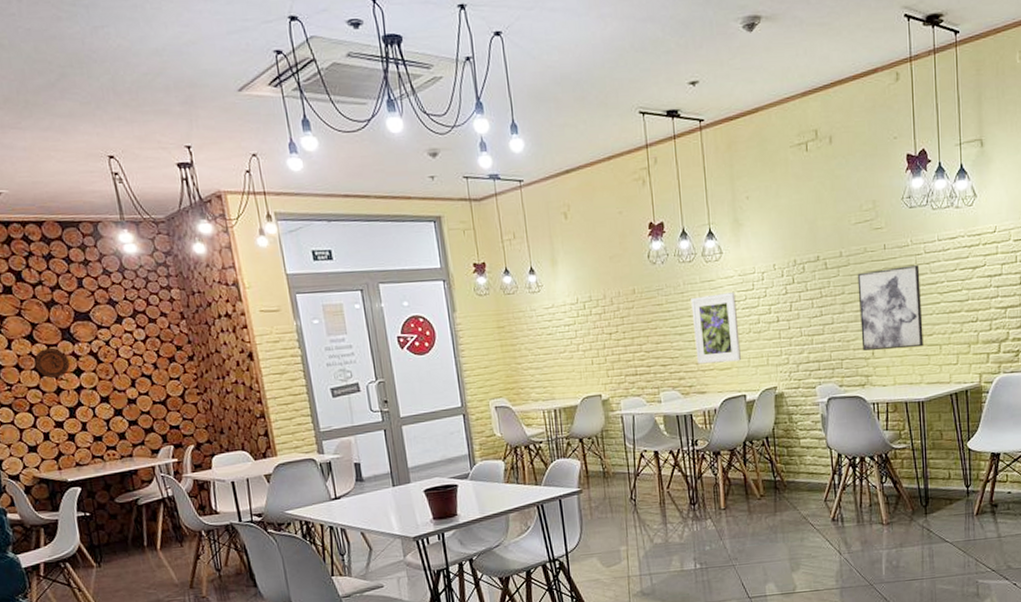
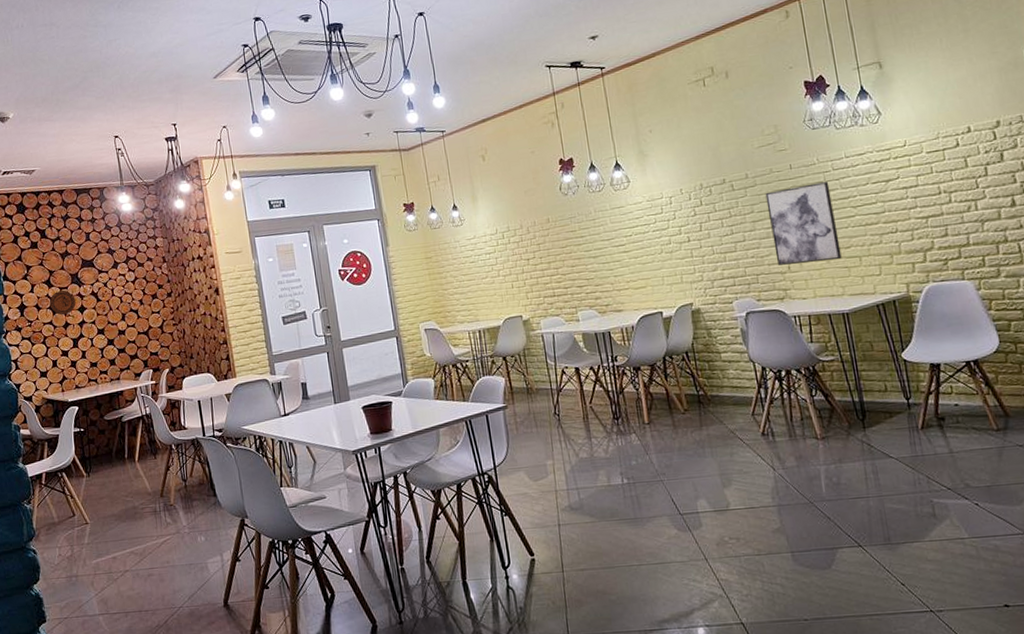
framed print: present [691,292,741,365] -> none [602,216,655,285]

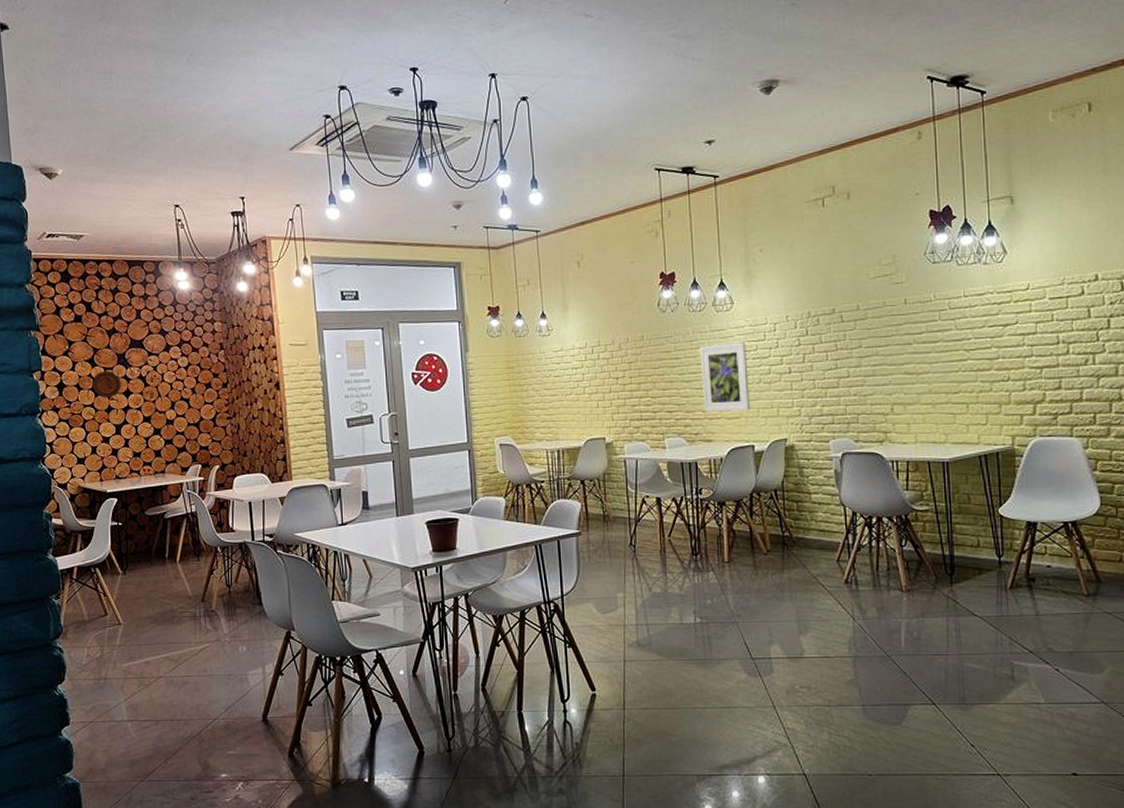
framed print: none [602,216,655,285] -> present [700,342,750,412]
wall art: present [765,181,842,265] -> none [875,321,948,406]

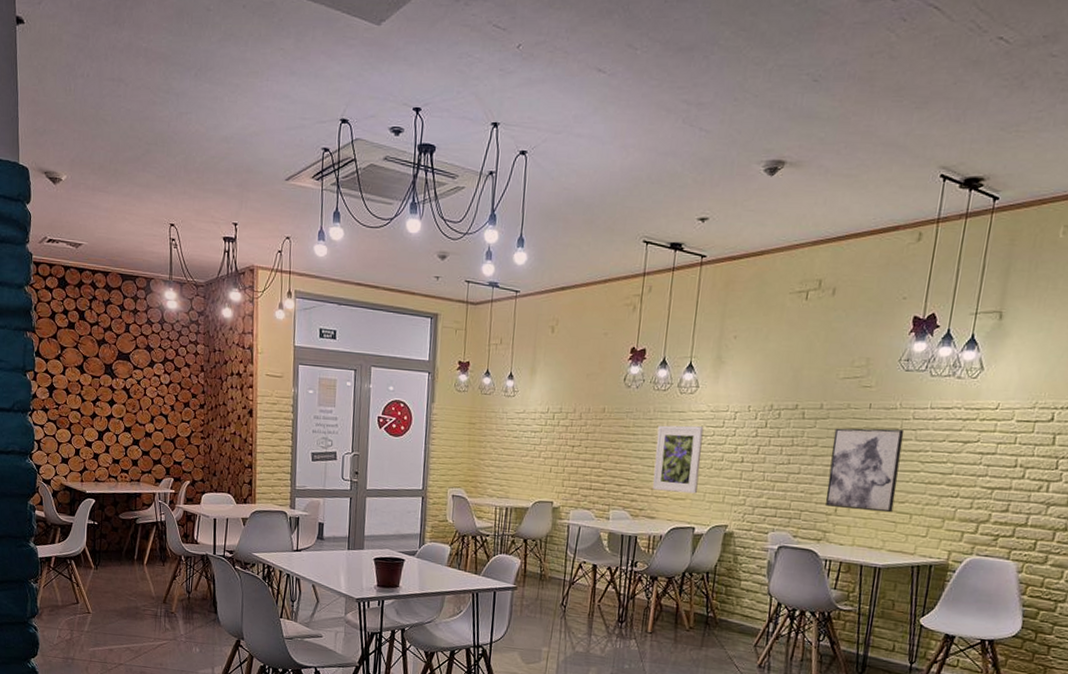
decorative plate: present [91,371,121,398] -> none [79,379,106,405]
wall art: none [875,321,948,406] -> present [825,428,905,513]

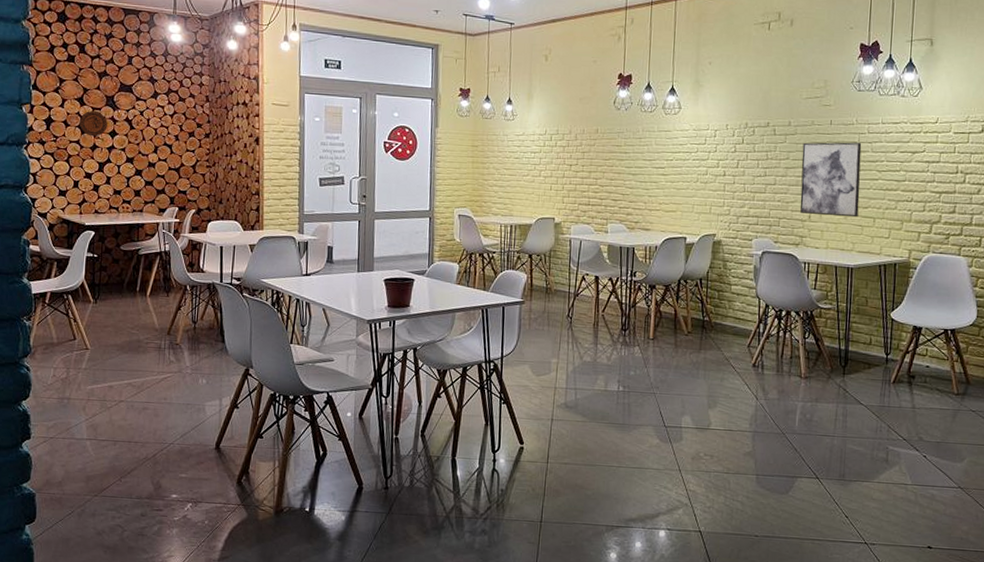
decorative plate: none [79,379,106,405] -> present [79,111,108,137]
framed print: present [652,425,704,494] -> none [645,143,688,206]

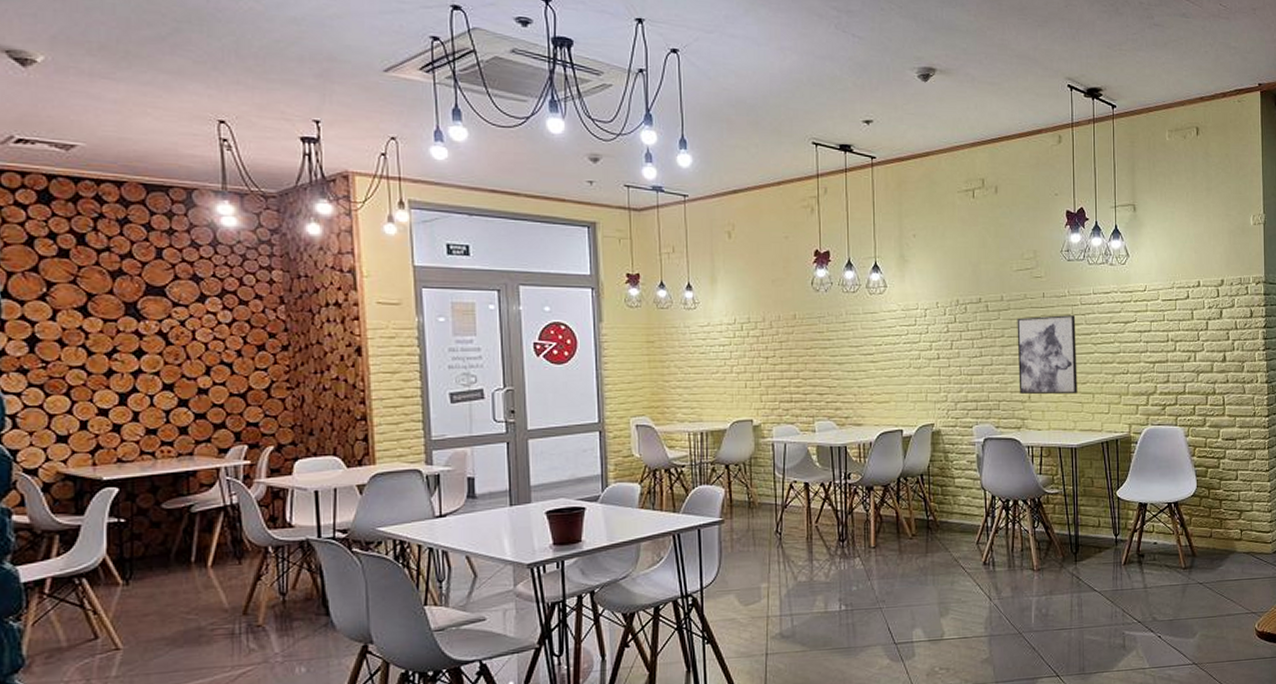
decorative plate: present [79,111,108,137] -> none [82,324,129,359]

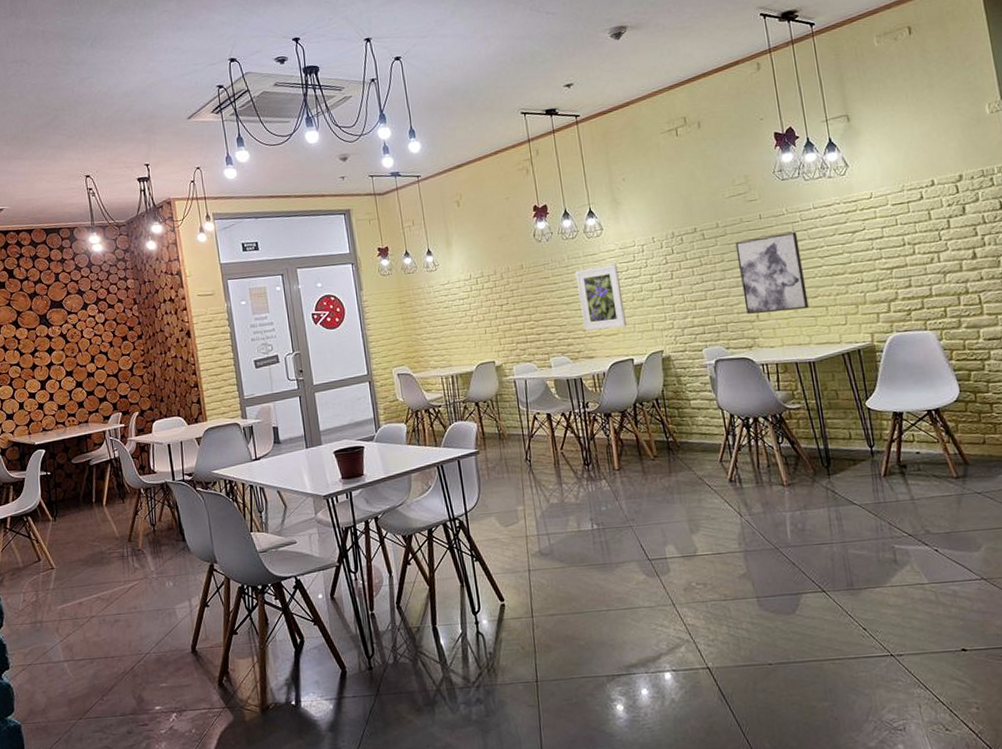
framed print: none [852,326,899,396] -> present [575,264,626,331]

